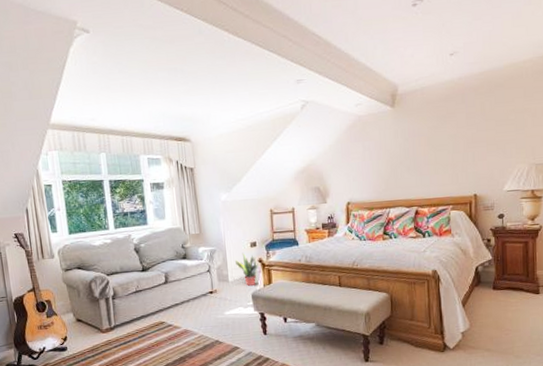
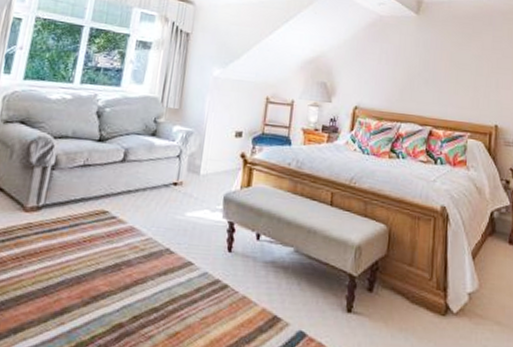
potted plant: present [235,253,261,287] -> none [213,143,243,186]

